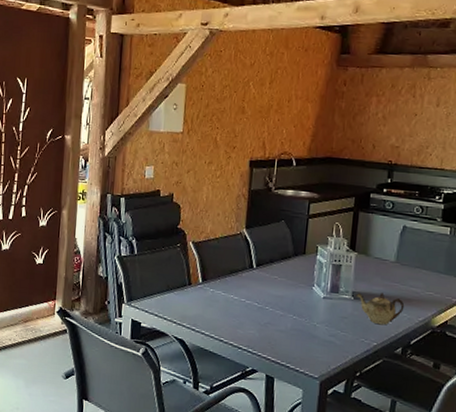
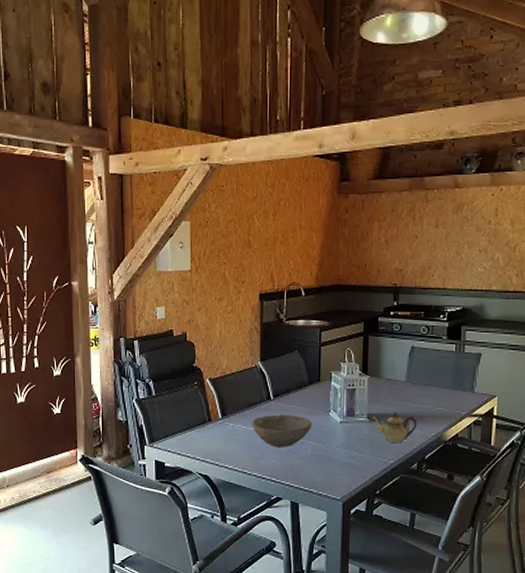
bowl: none [232,284,295,319] -> present [252,414,312,447]

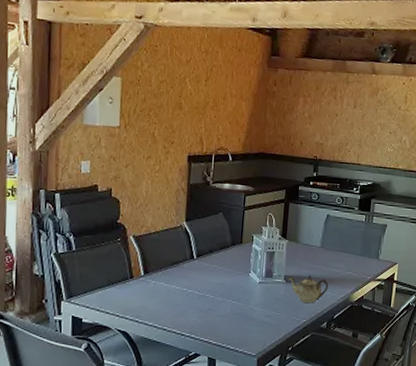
bowl: present [252,414,312,447] -> none [174,273,233,306]

